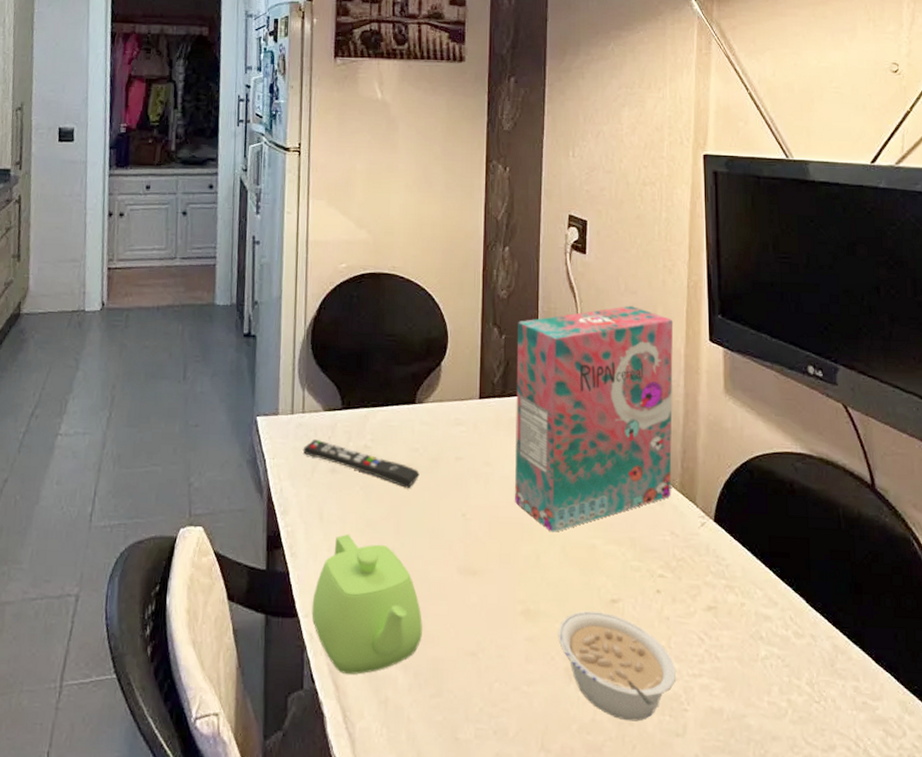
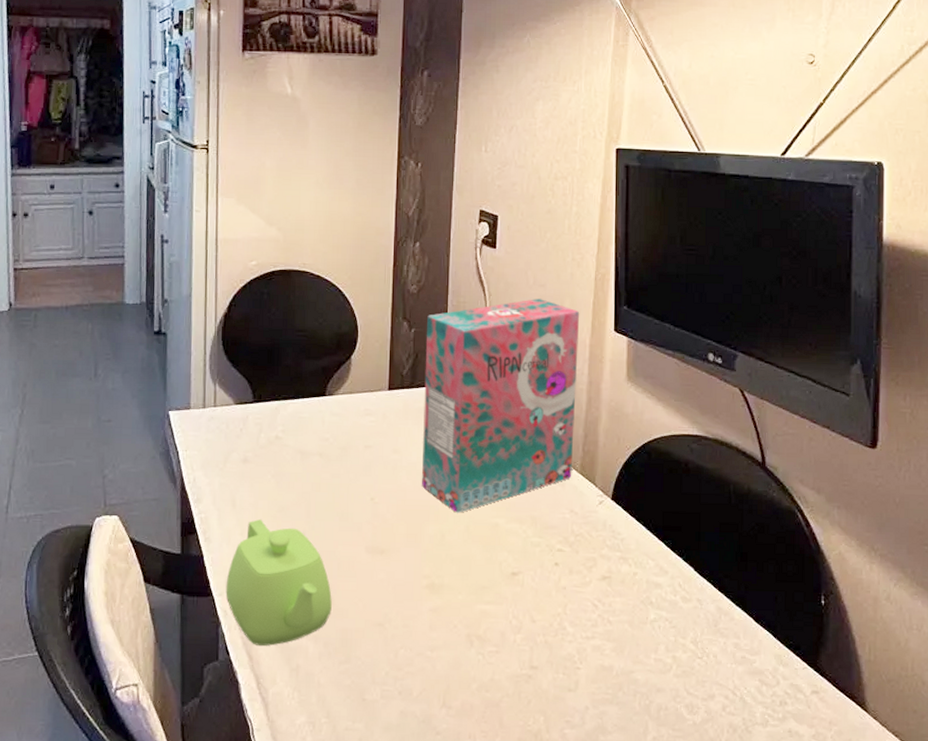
remote control: present [302,438,420,489] -> none [215,431,330,477]
legume: present [558,611,677,722] -> none [461,584,571,680]

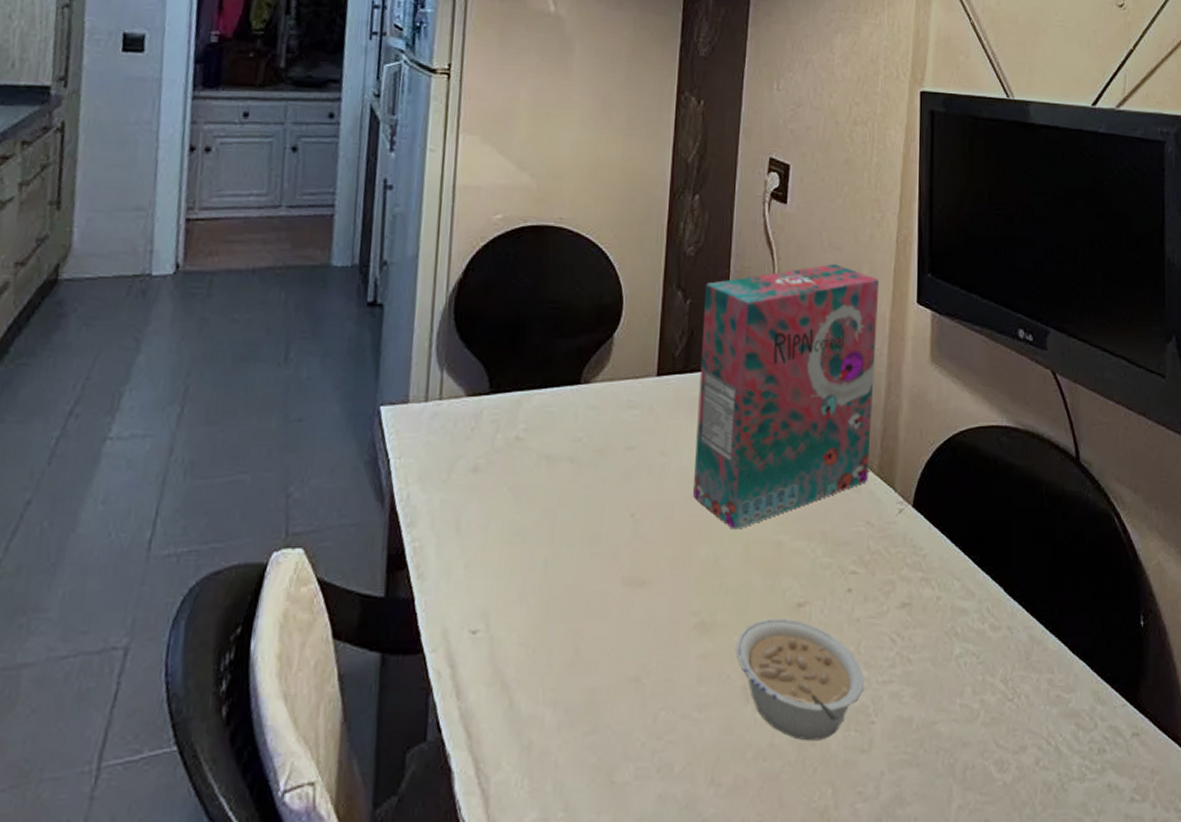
teapot: present [225,519,332,646] -> none [441,547,578,717]
legume: none [461,584,571,680] -> present [735,619,865,741]

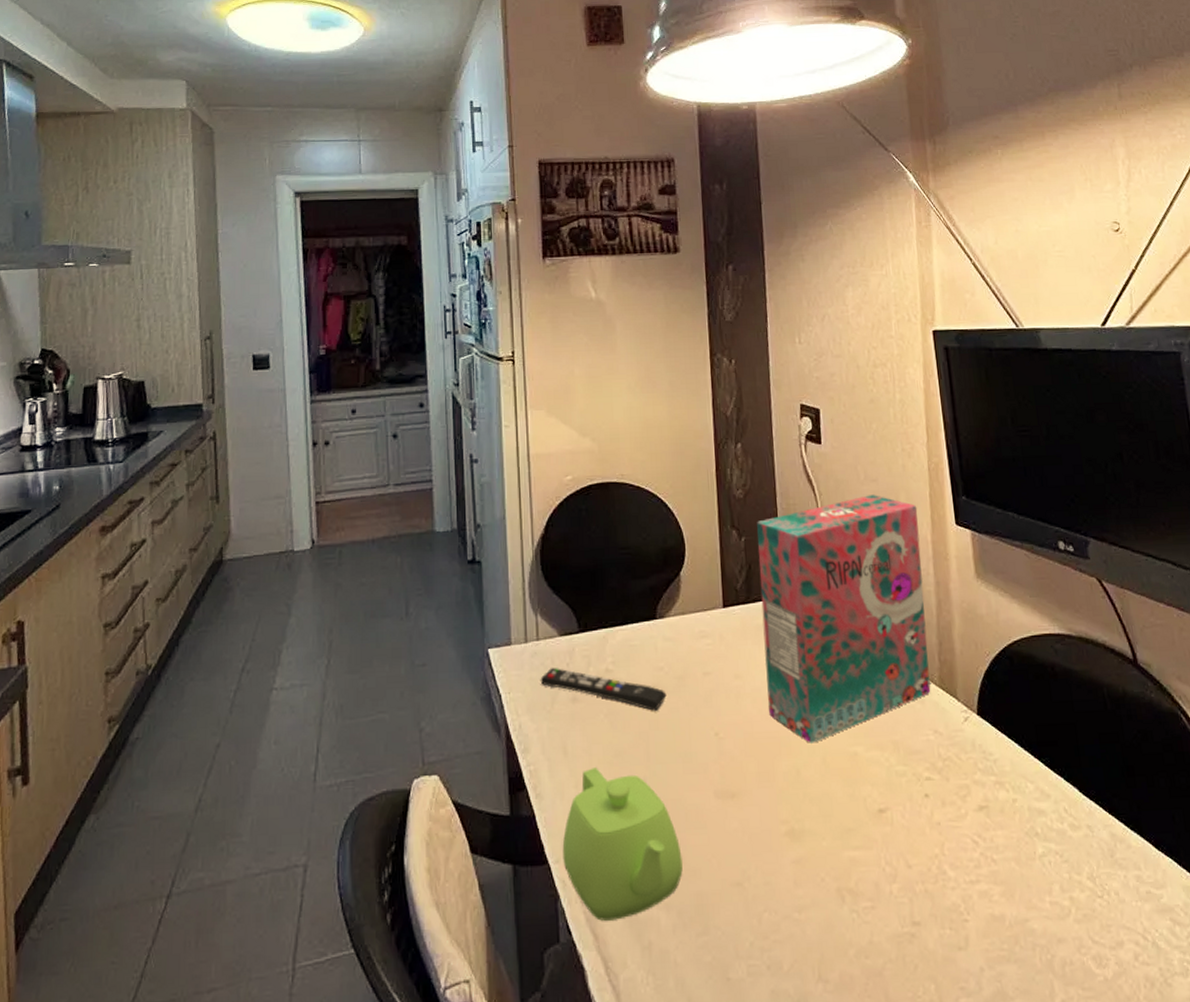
remote control: none [437,431,582,488] -> present [540,667,667,712]
teapot: none [441,547,578,717] -> present [562,767,683,921]
legume: present [735,619,865,741] -> none [826,824,953,939]

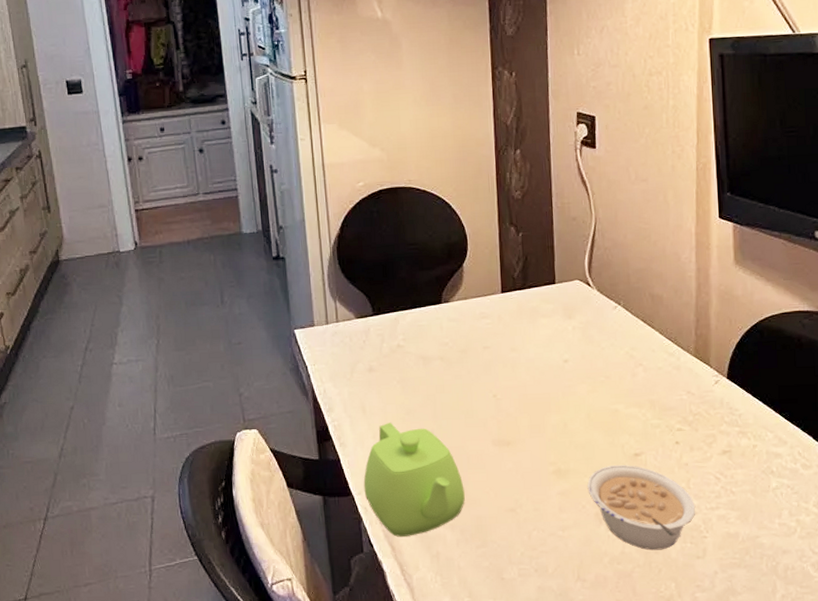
remote control: present [540,667,667,712] -> none [340,343,451,379]
cereal box: present [757,495,931,743] -> none [533,193,687,403]
legume: none [826,824,953,939] -> present [587,465,696,551]

